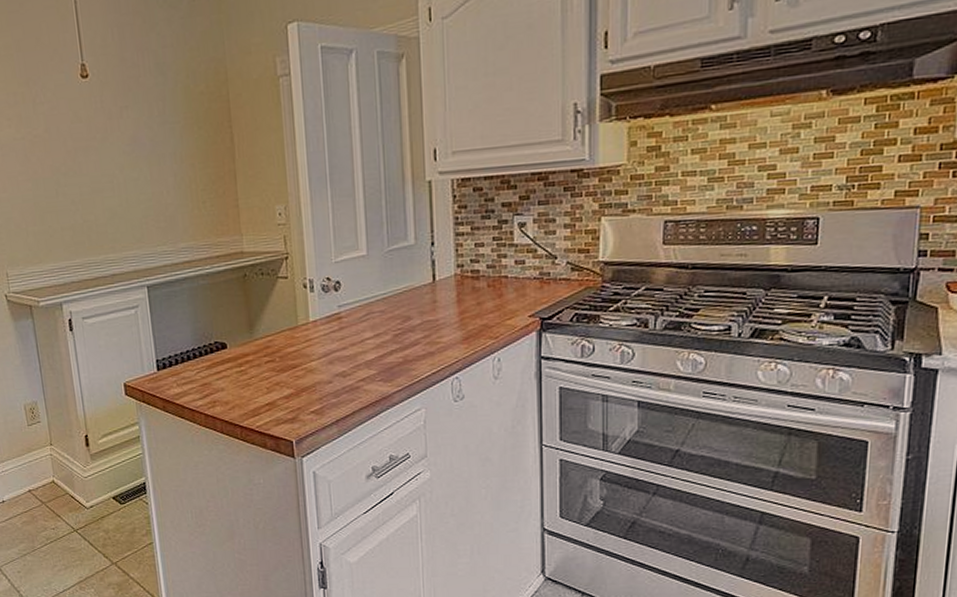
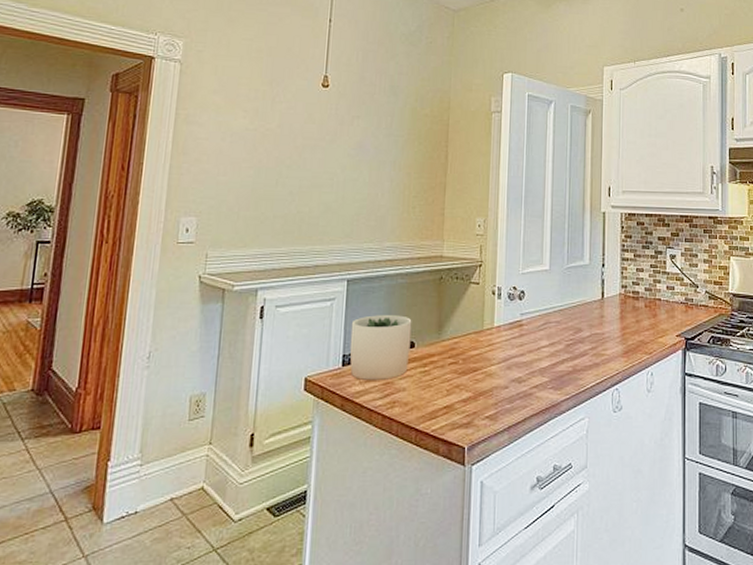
planter: none [159,317,224,384] -> present [349,315,412,381]

